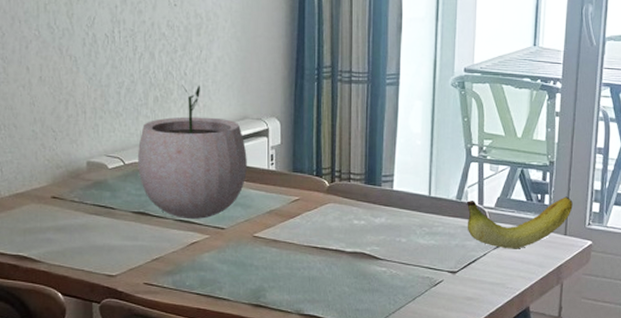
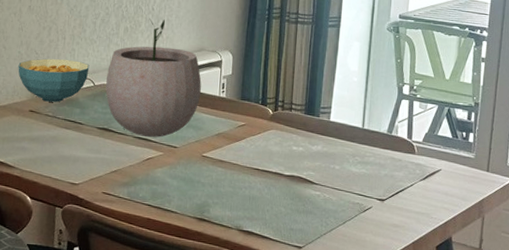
cereal bowl: none [33,136,117,186] -> present [18,58,90,102]
fruit: present [467,196,573,249] -> none [396,134,496,182]

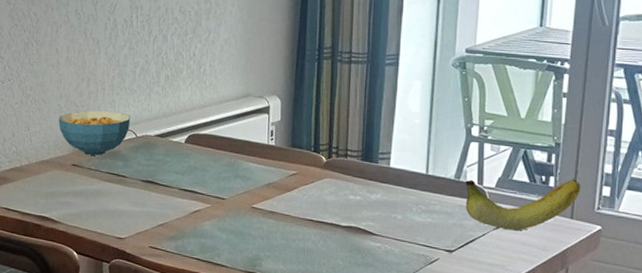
plant pot: present [105,18,202,137] -> none [148,64,248,189]
fruit: none [396,134,496,182] -> present [465,179,581,231]

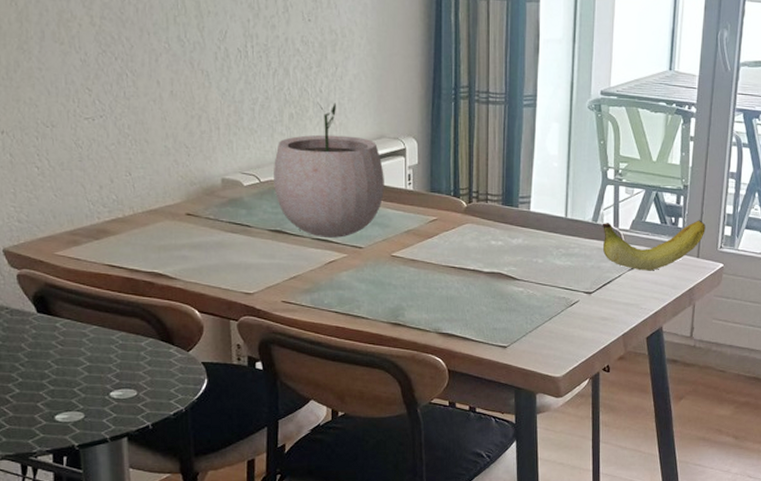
cereal bowl: present [58,110,131,156] -> none [166,152,252,203]
plant pot: none [148,64,248,189] -> present [274,102,384,238]

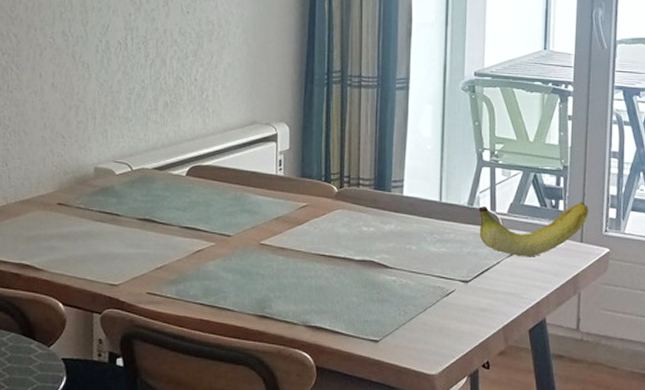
plant pot: present [274,102,384,238] -> none [145,90,255,226]

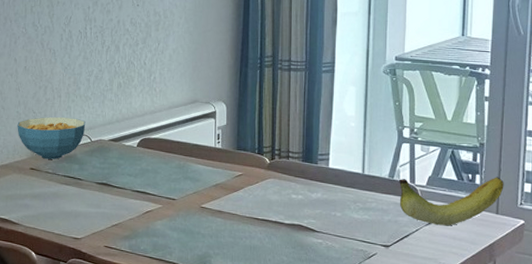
cereal bowl: none [42,142,126,192] -> present [17,116,86,159]

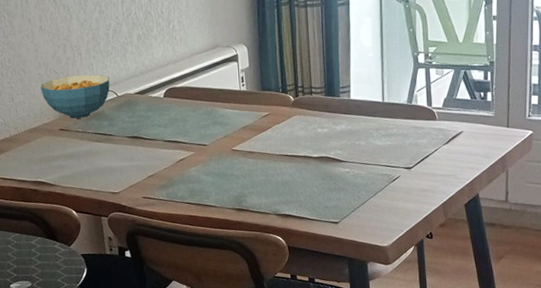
fruit: present [399,177,504,226] -> none [417,92,513,144]

